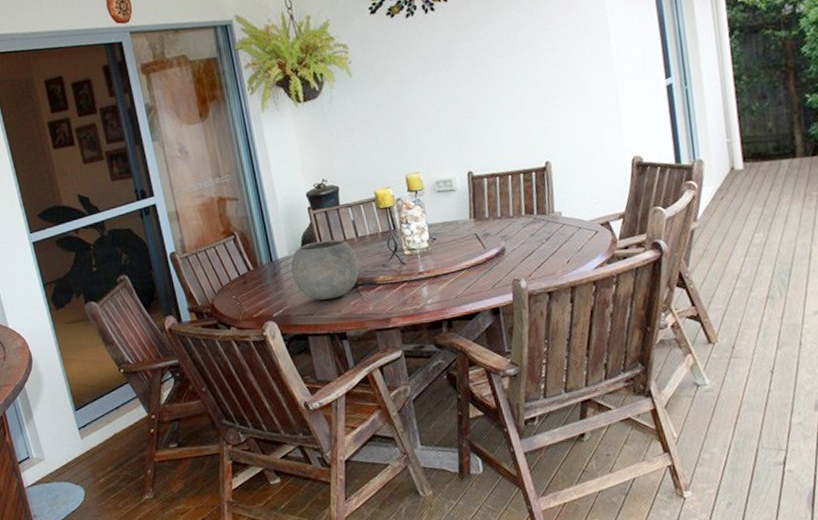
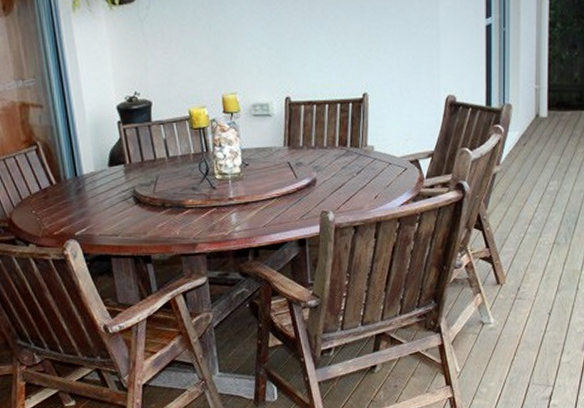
bowl: present [290,239,359,300] -> none [96,157,168,221]

